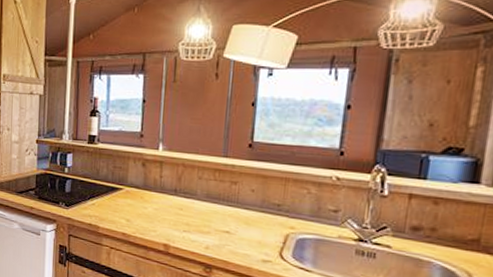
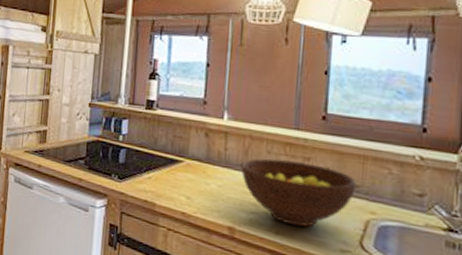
fruit bowl: none [175,184,278,242] -> present [242,158,356,227]

